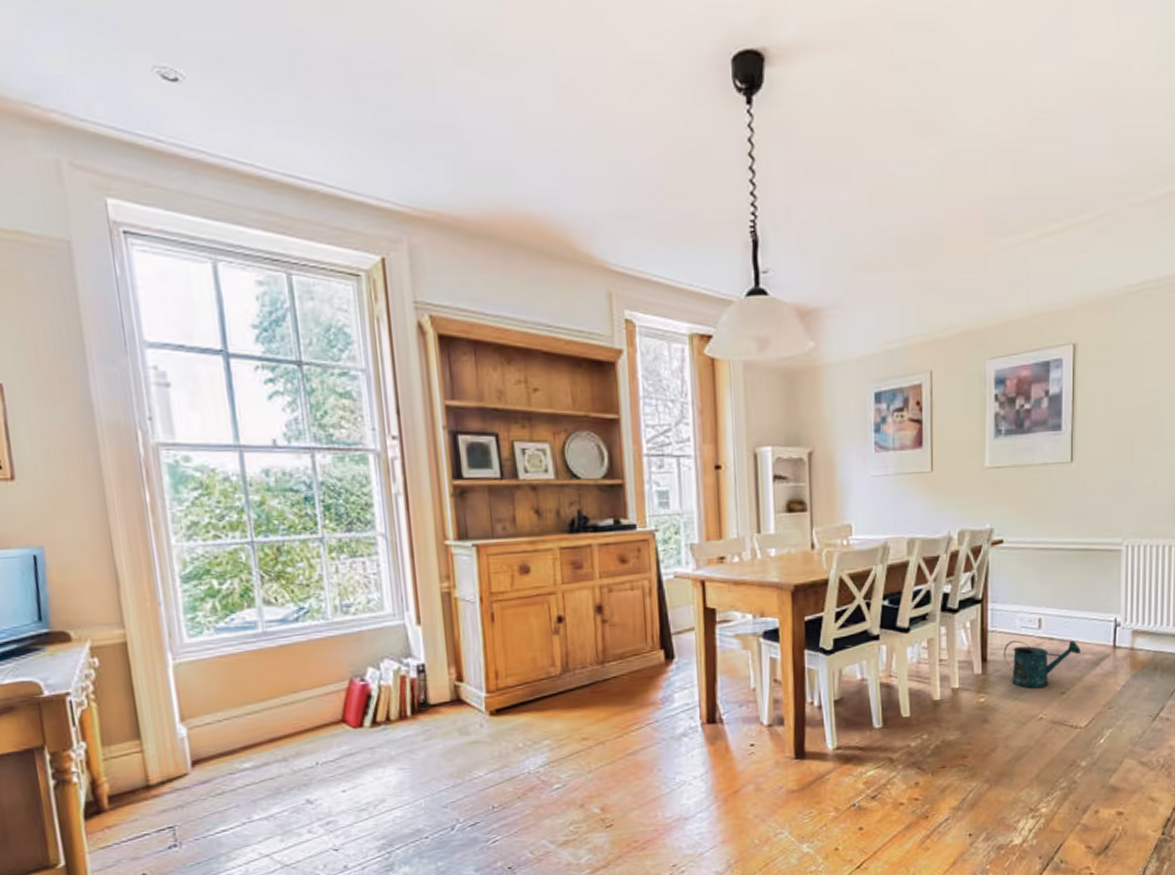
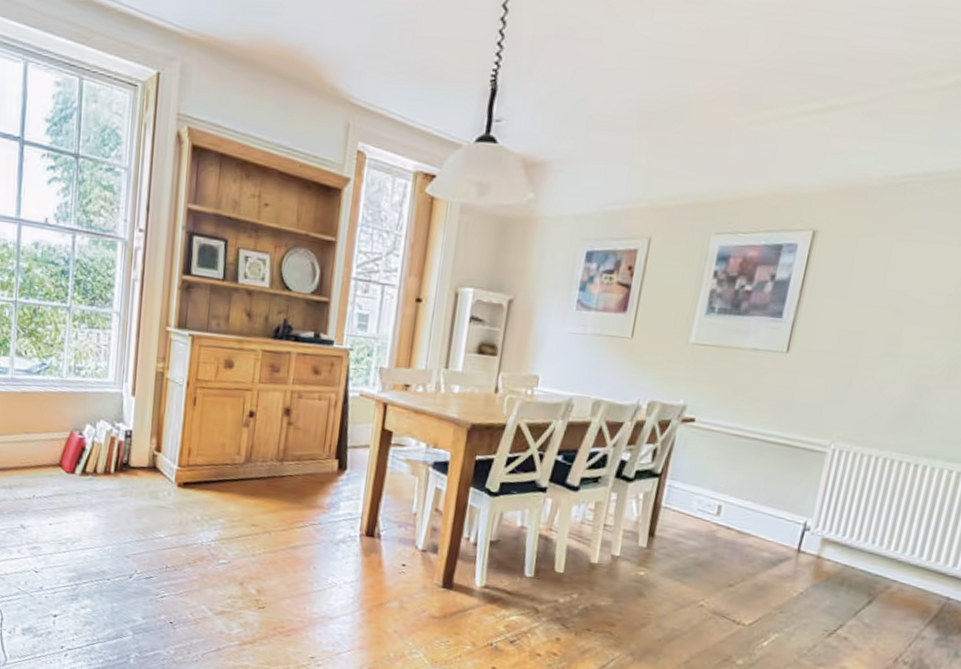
watering can: present [1003,640,1081,688] -> none [672,521,760,575]

